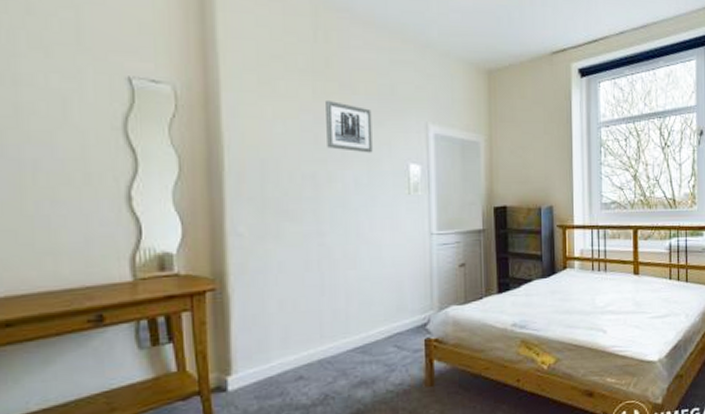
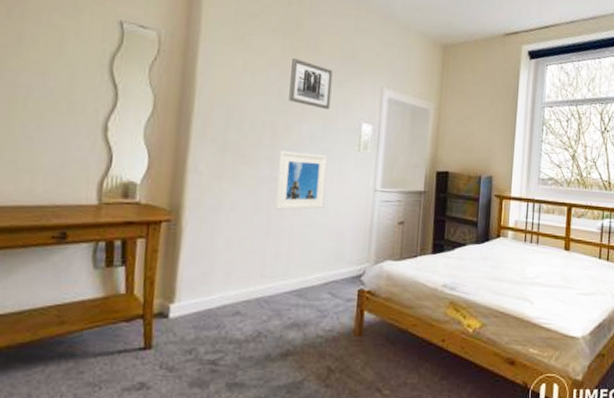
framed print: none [324,201,379,265] -> present [274,151,329,210]

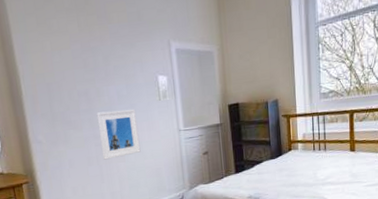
wall art: present [289,57,333,110] -> none [89,30,129,71]

